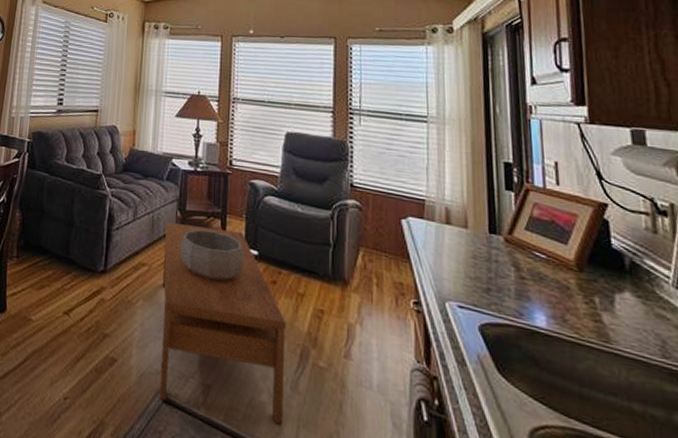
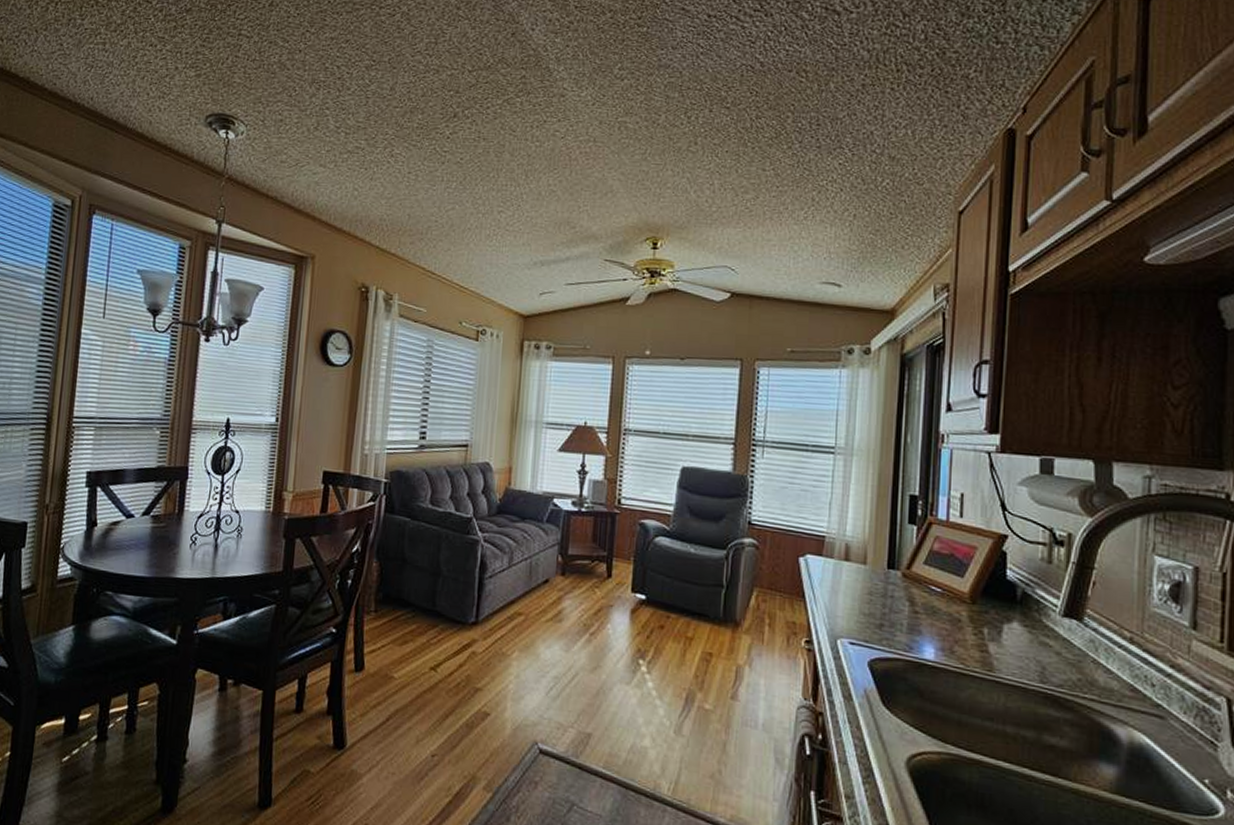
coffee table: present [159,222,286,425] -> none [535,568,672,768]
decorative bowl: present [179,229,243,282] -> none [560,574,630,629]

